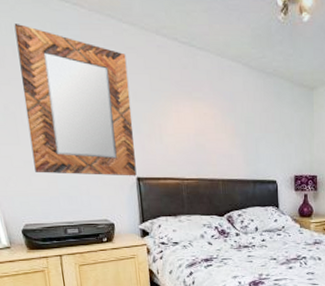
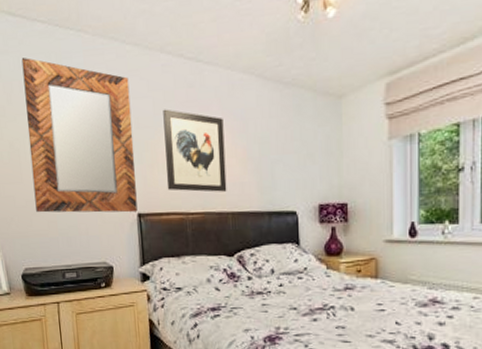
wall art: none [159,86,218,162] -> present [163,109,227,192]

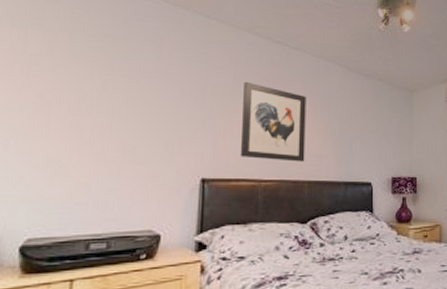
home mirror: present [21,58,138,213] -> none [61,11,209,177]

